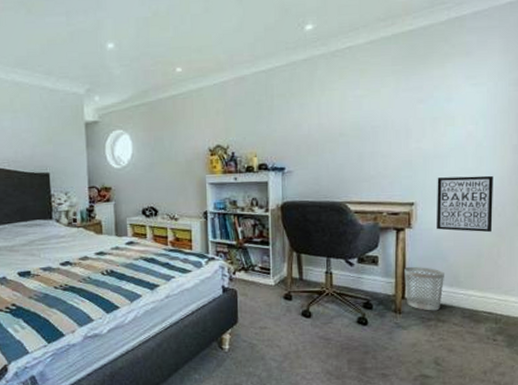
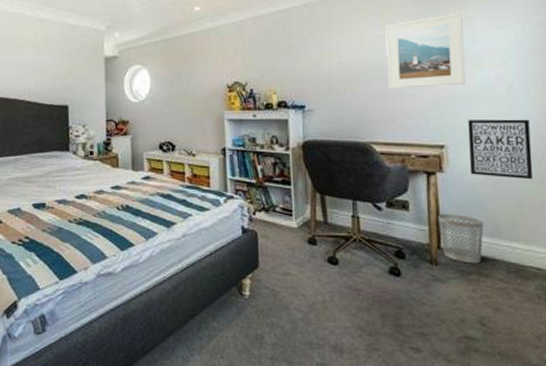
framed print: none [365,70,439,149] -> present [385,12,466,89]

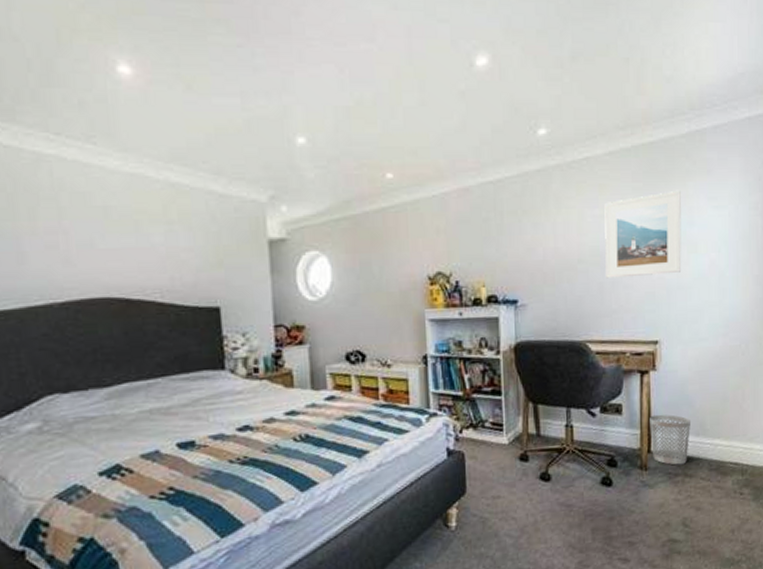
wall art: present [467,119,533,180] -> none [681,309,737,374]

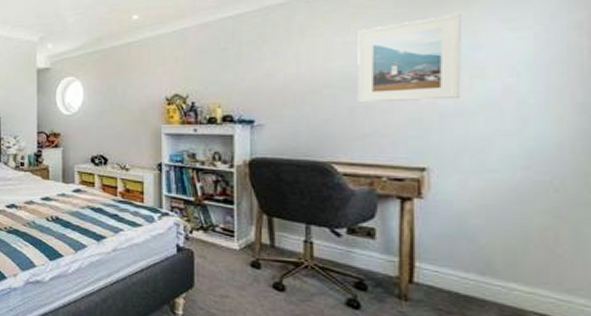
wastebasket: present [650,414,690,465] -> none [412,244,471,303]

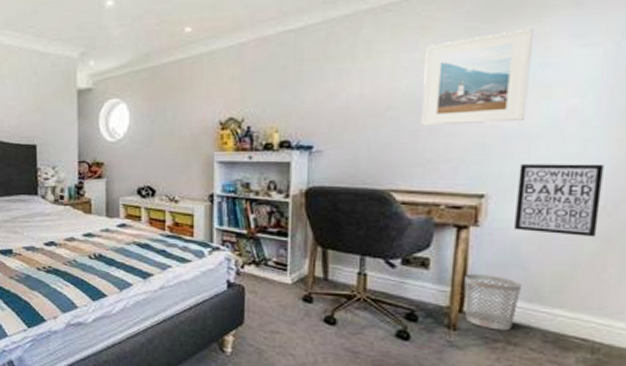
wastebasket: none [412,244,471,303] -> present [464,273,521,331]
wall art: none [459,140,546,212] -> present [514,163,604,238]

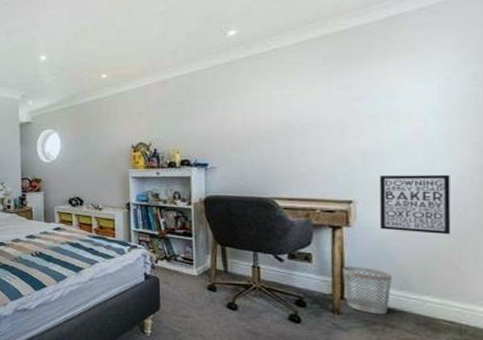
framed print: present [421,27,533,126] -> none [293,68,380,146]

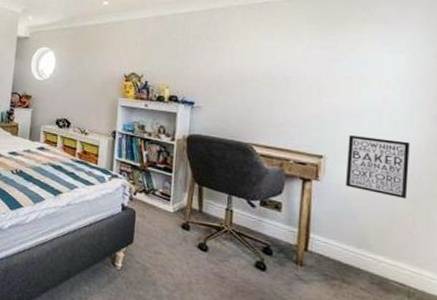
wastebasket: present [343,266,392,315] -> none [308,218,352,271]

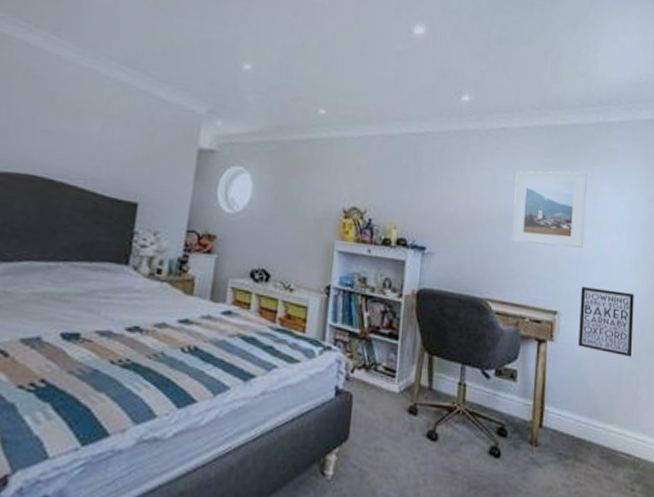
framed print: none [276,34,355,102] -> present [512,170,587,249]

